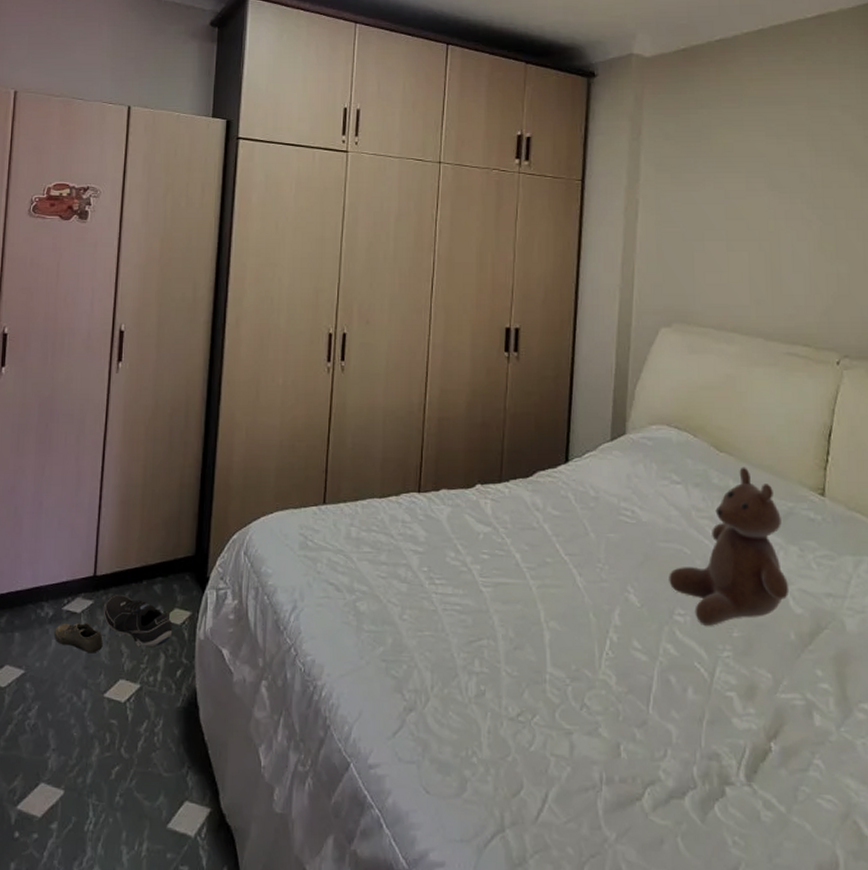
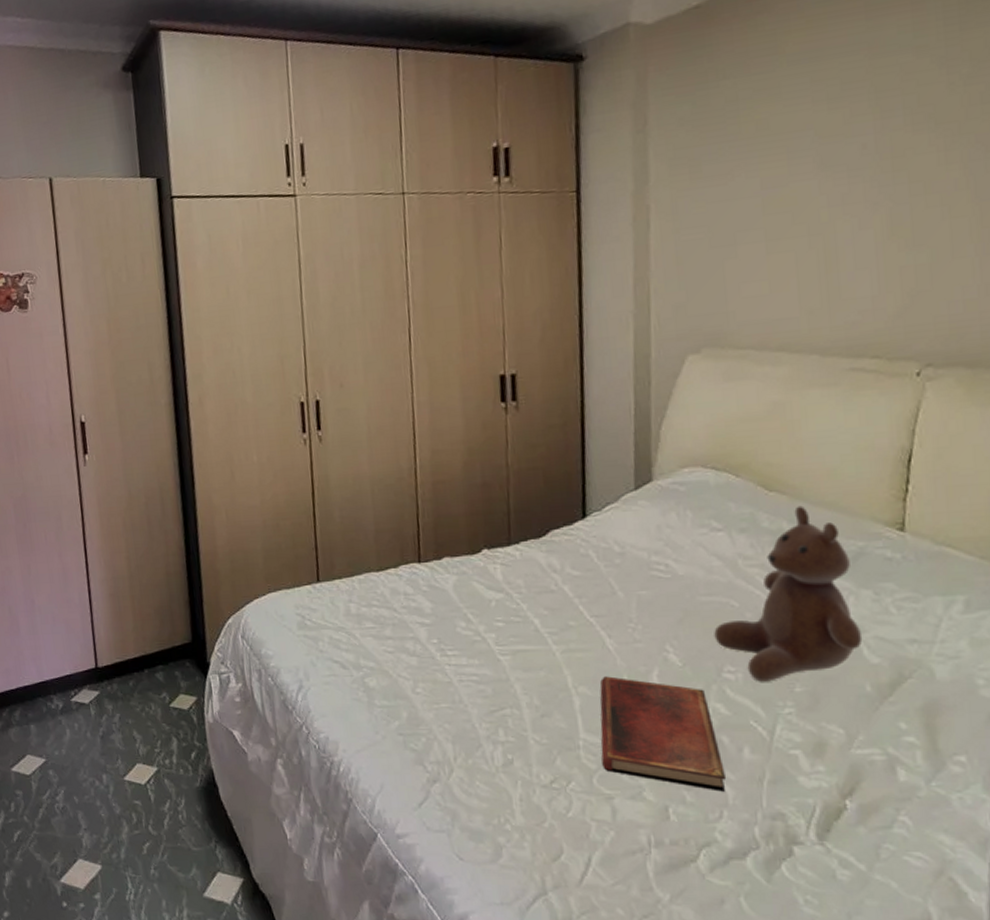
shoe: present [54,622,103,653] -> none [67,712,116,741]
shoe: present [103,593,173,647] -> none [109,683,182,733]
diary: none [565,613,671,730] -> present [599,676,725,792]

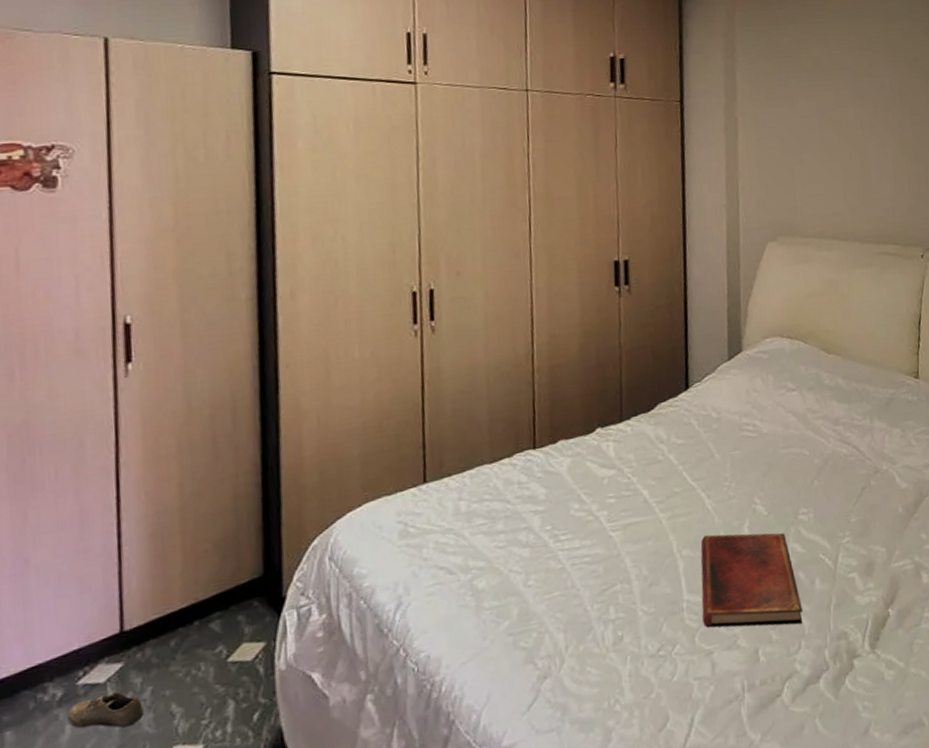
shoe: none [67,712,116,741] -> present [68,691,144,728]
teddy bear: present [714,505,863,682] -> none [791,364,896,519]

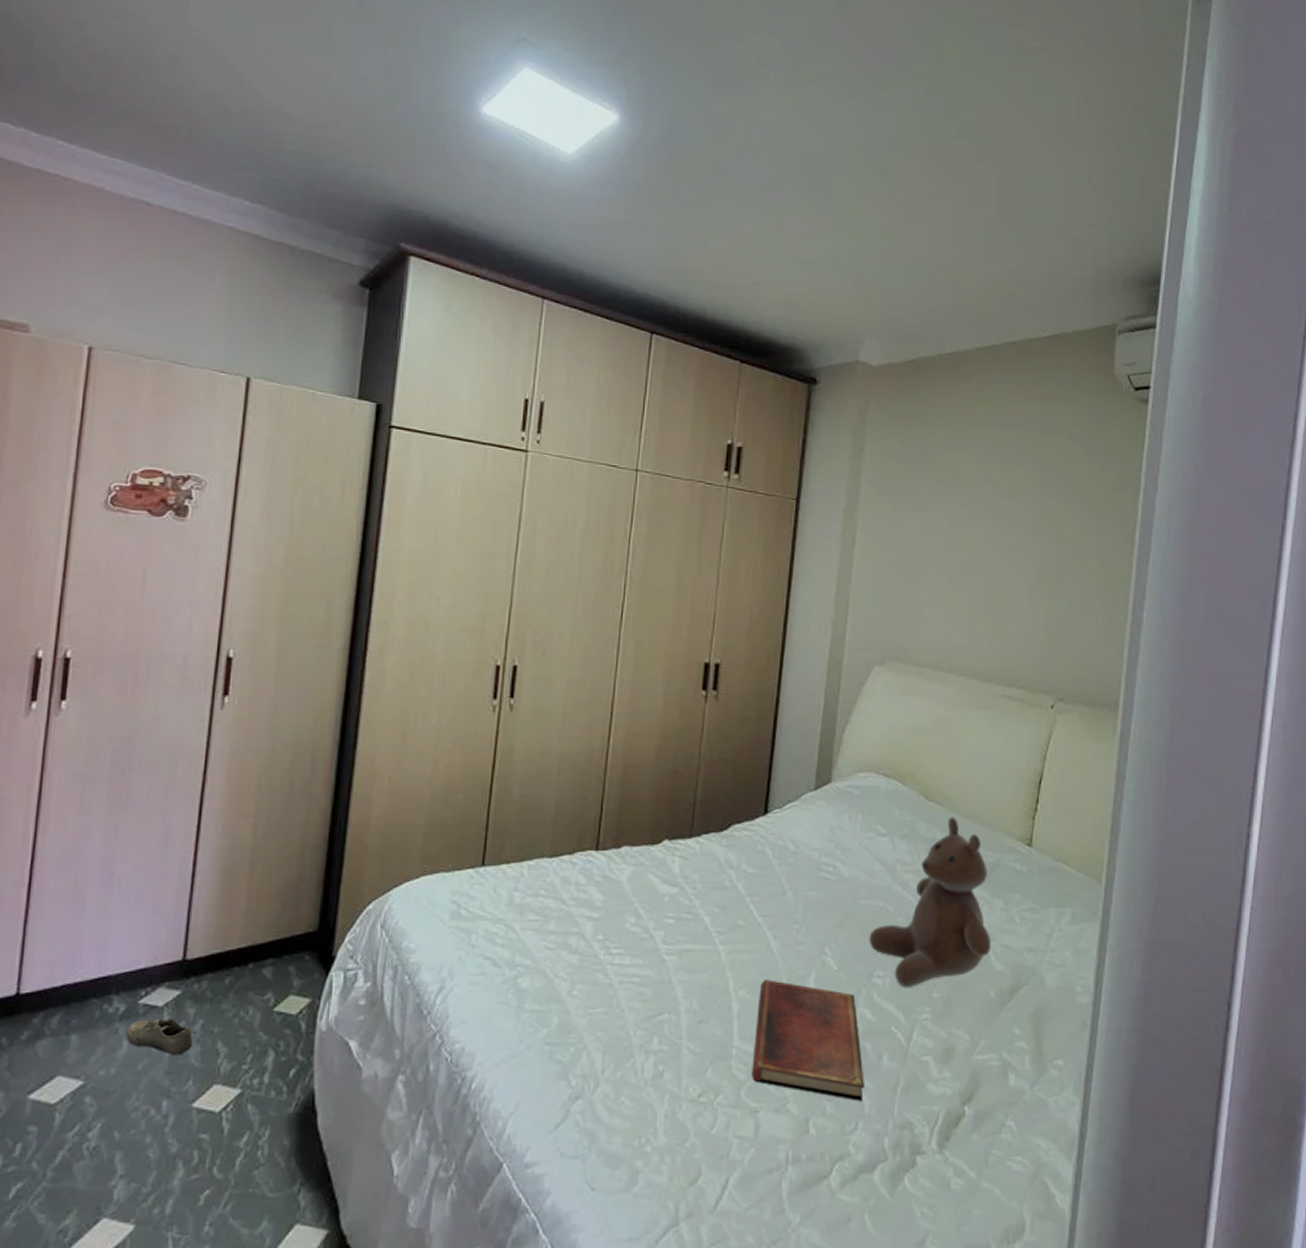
teddy bear: none [791,364,896,519] -> present [869,817,992,987]

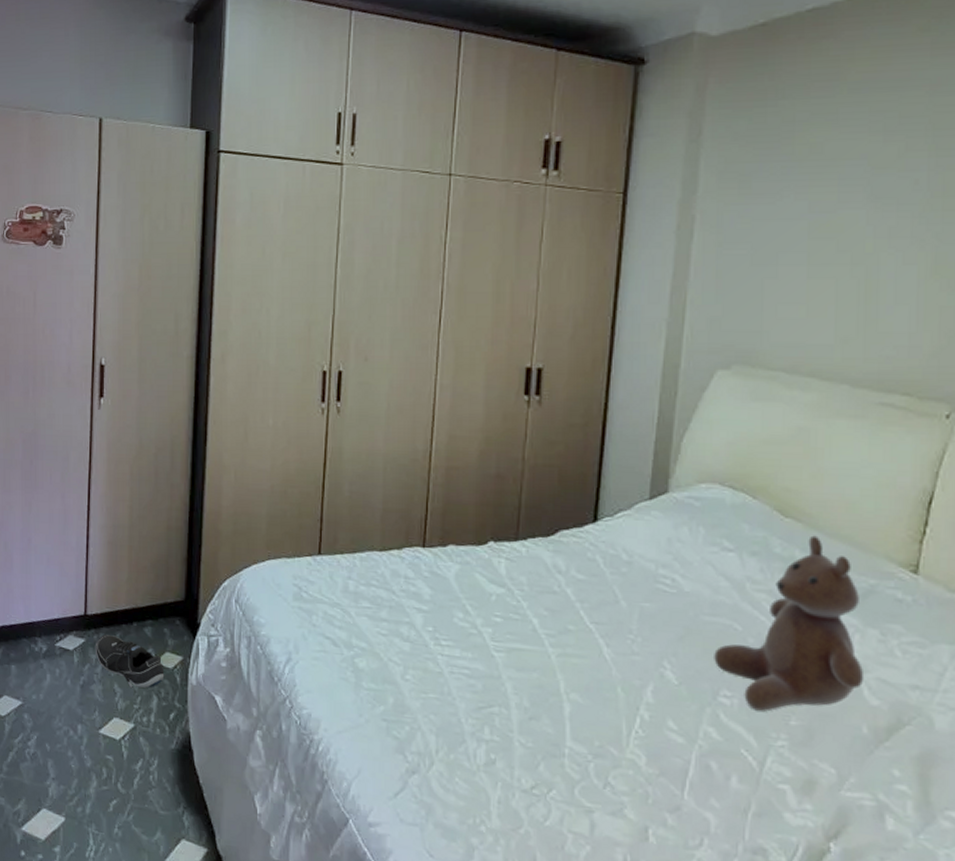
shoe: present [126,1017,193,1055] -> none [49,659,96,690]
shoe: none [193,980,286,1044] -> present [95,634,165,688]
diary: present [752,979,864,1101] -> none [586,685,710,819]

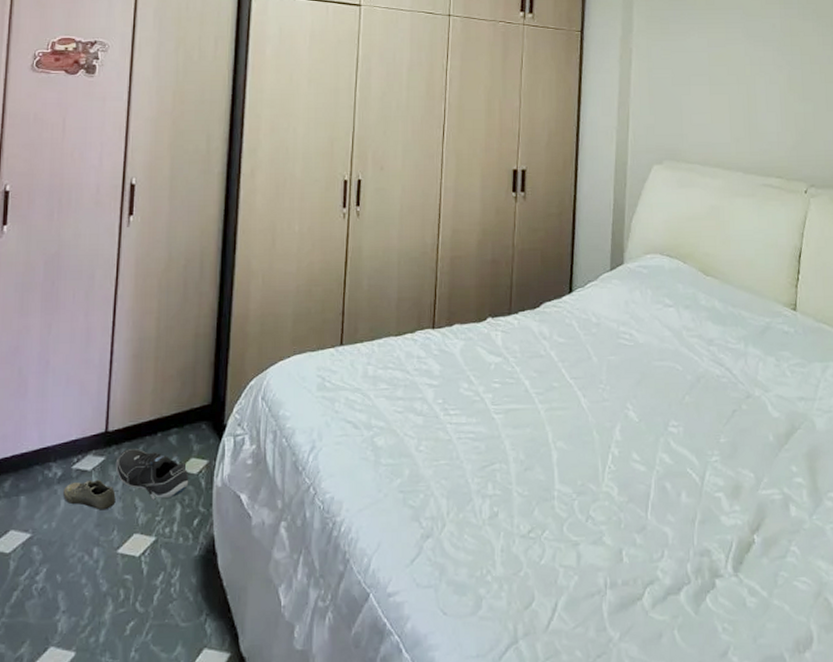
shoe: none [49,659,96,690] -> present [63,479,116,510]
teddy bear: present [714,535,865,712] -> none [663,288,768,434]

